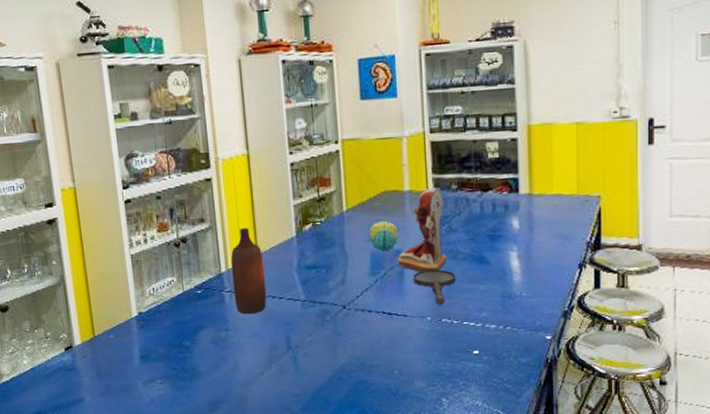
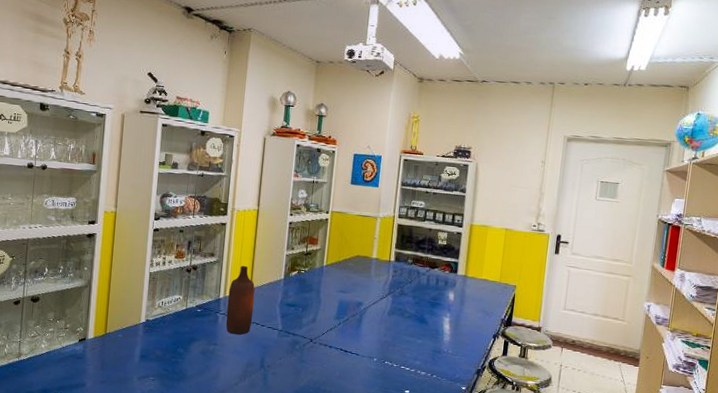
brain model: present [369,220,398,251] -> none [340,277,363,302]
anatomical model: present [397,187,447,273] -> none [358,258,401,323]
magnifying glass: present [413,269,456,305] -> none [368,321,401,350]

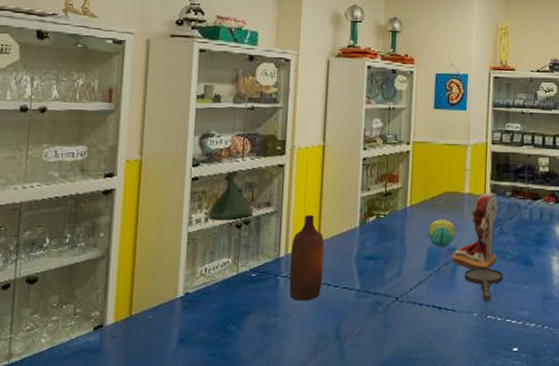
flask: none [164,225,201,266] -> present [207,171,254,221]
brain model: none [340,277,363,302] -> present [428,218,455,248]
anatomical model: none [358,258,401,323] -> present [451,192,499,270]
magnifying glass: none [368,321,401,350] -> present [464,267,503,302]

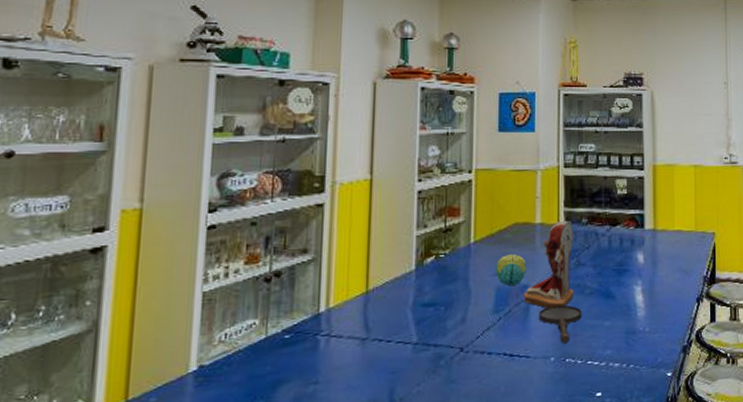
flask: present [207,171,254,221] -> none [227,215,287,275]
bottle: present [289,215,325,301] -> none [331,260,374,363]

